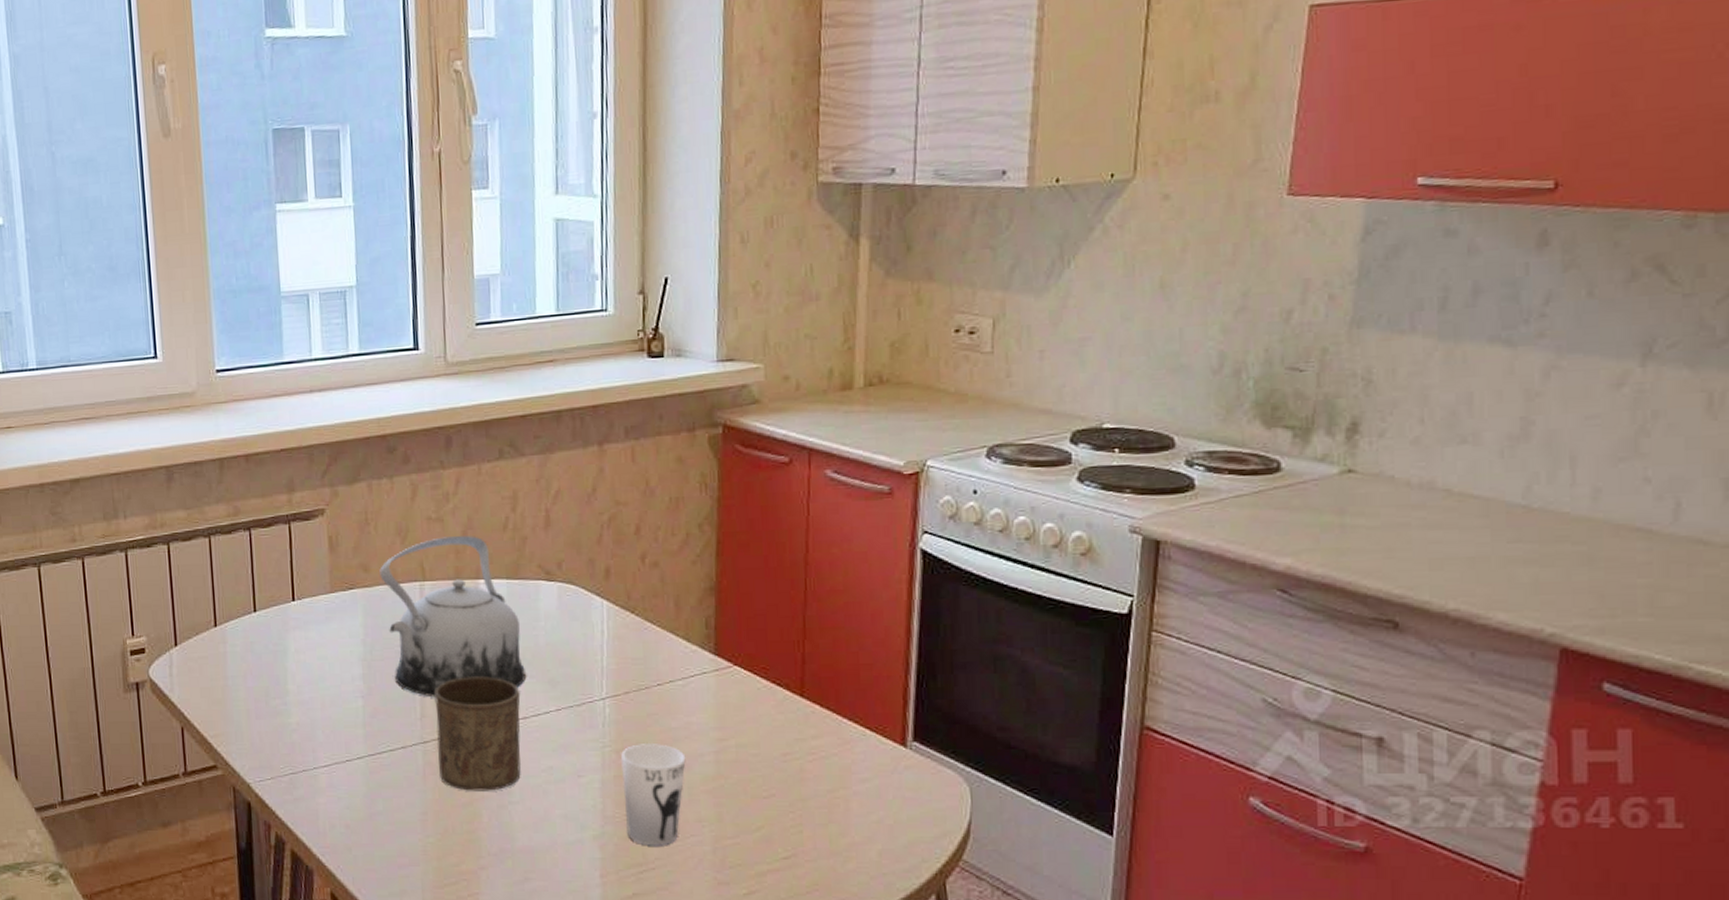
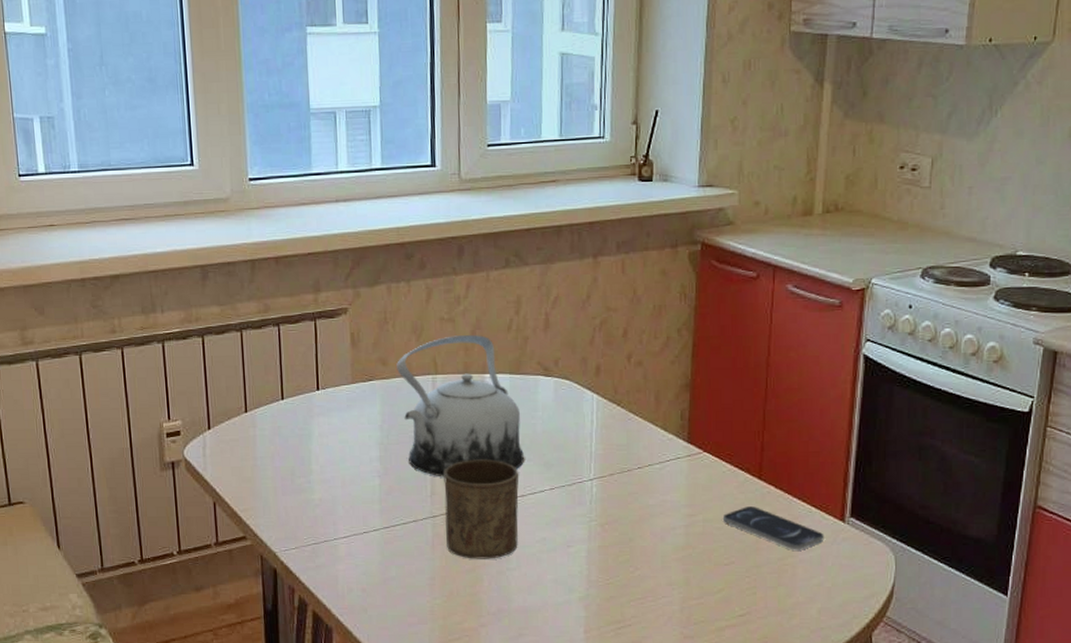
cup: present [621,744,686,846] -> none [605,519,660,606]
smartphone: none [760,729,883,781] -> present [723,507,824,550]

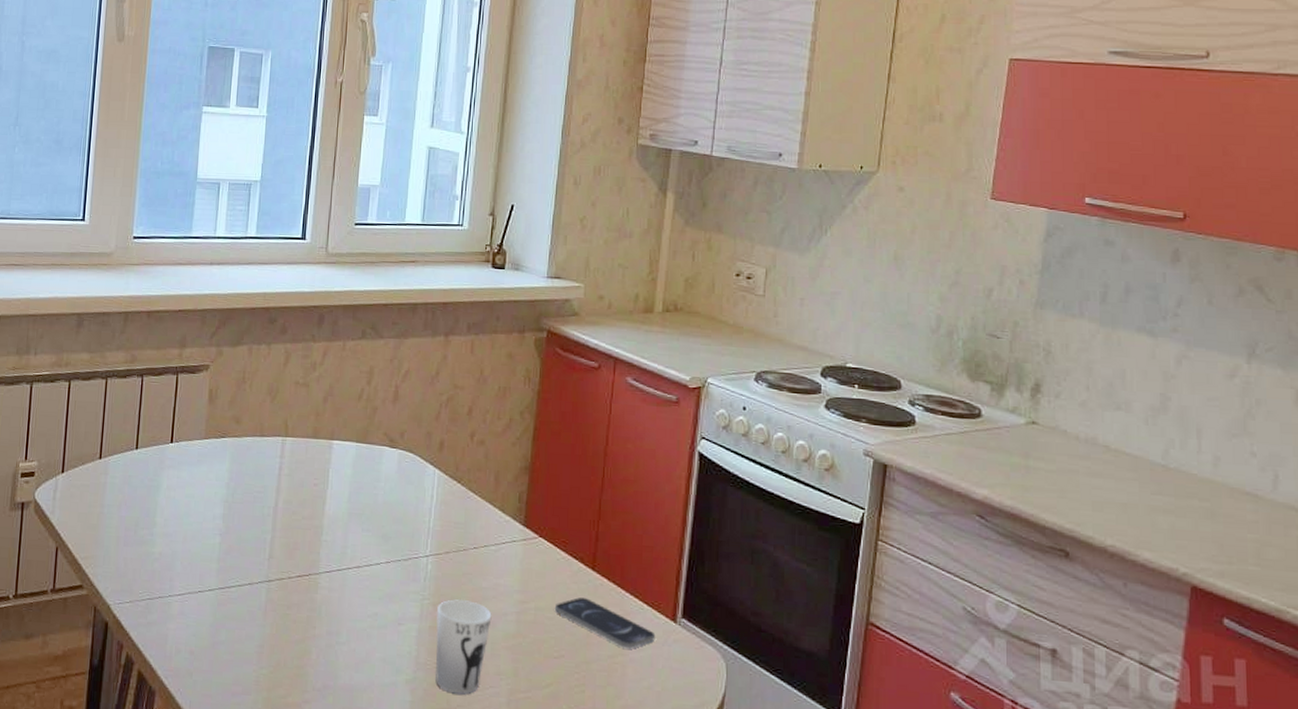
teapot: present [396,335,525,478] -> none [249,400,364,541]
cup: present [444,459,519,559] -> none [279,525,357,631]
cup: none [605,519,660,606] -> present [435,599,492,694]

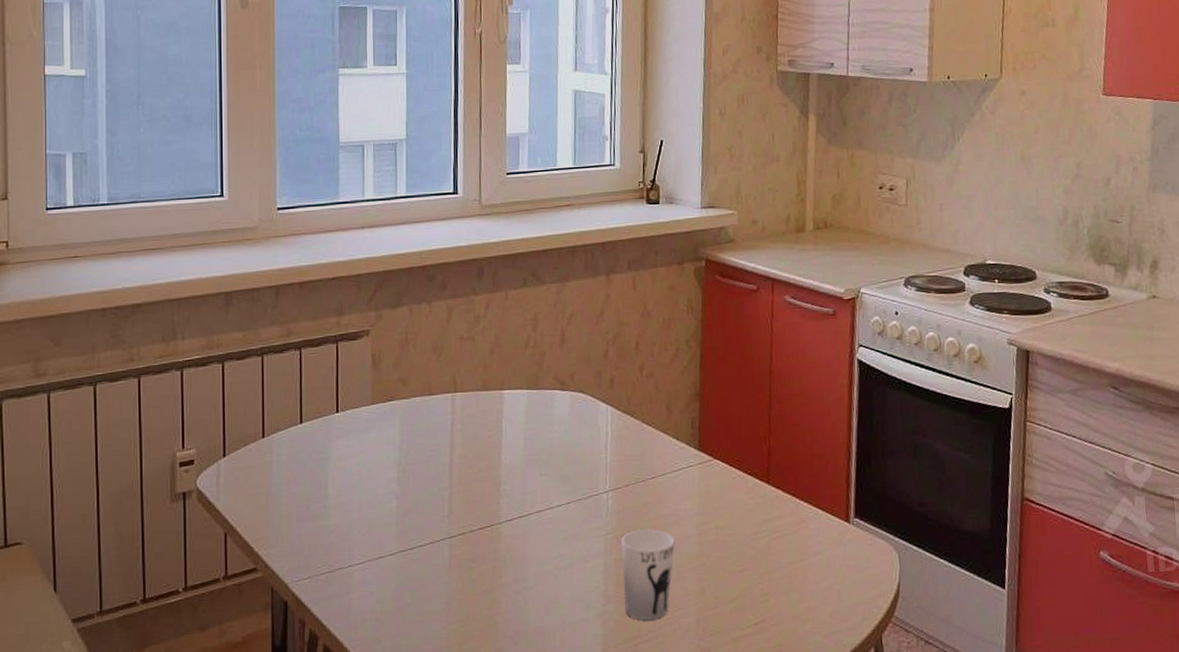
smartphone: present [555,597,656,649] -> none [735,511,832,554]

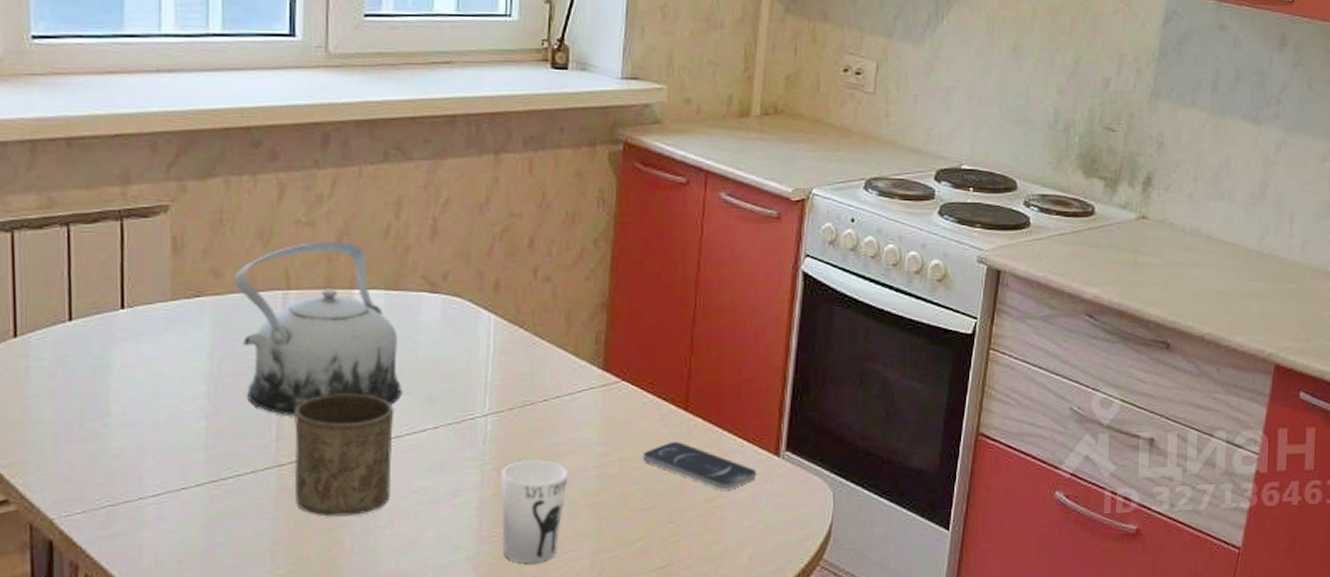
teapot: none [416,352,542,496] -> present [234,242,402,417]
cup: none [461,475,537,580] -> present [294,393,394,517]
smartphone: none [735,511,832,554] -> present [643,442,757,490]

